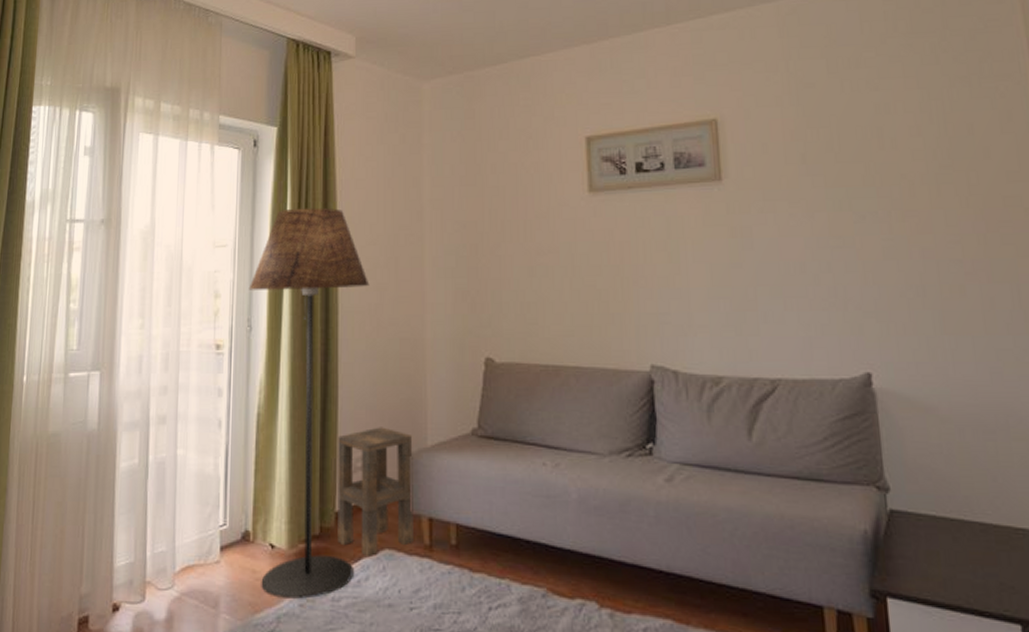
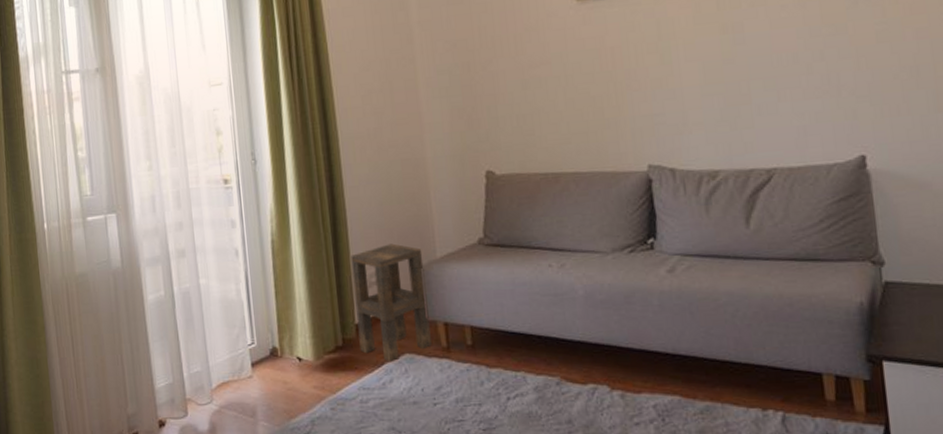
floor lamp: present [248,207,370,599] -> none [248,38,378,404]

